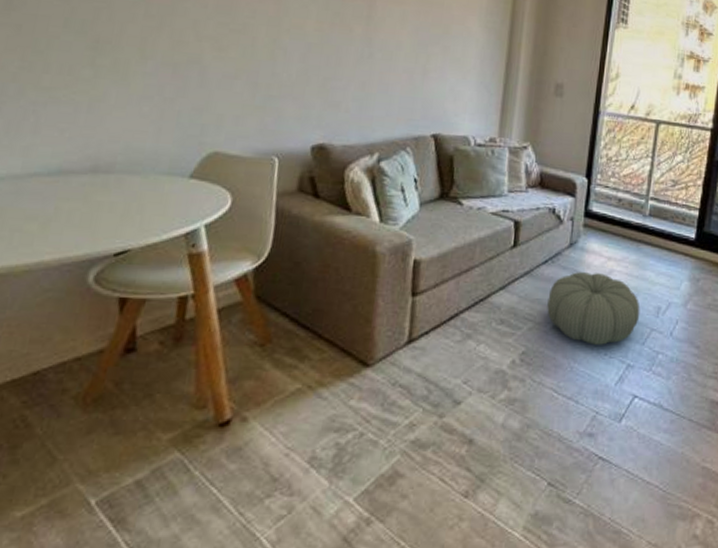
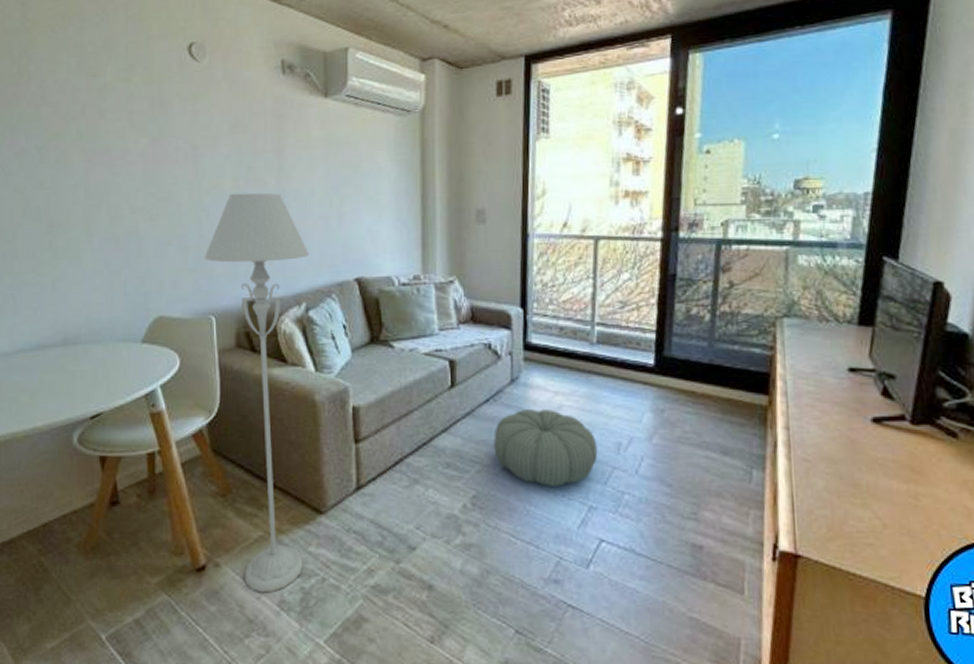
floor lamp: none [273,35,388,449] -> present [204,193,309,593]

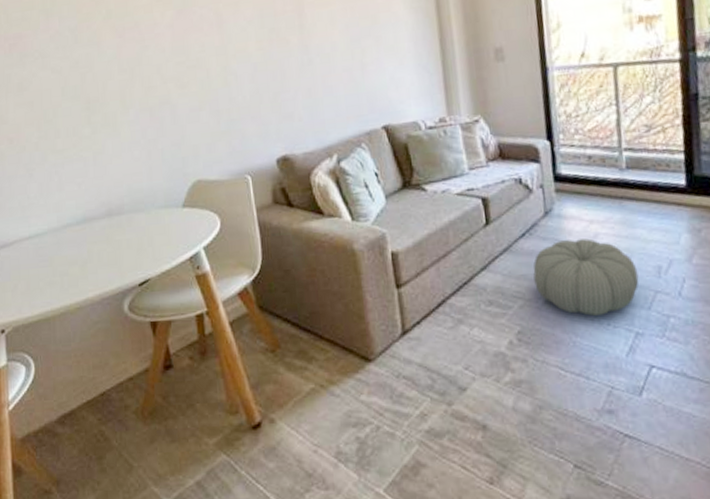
floor lamp: present [204,193,309,593] -> none [235,51,357,446]

